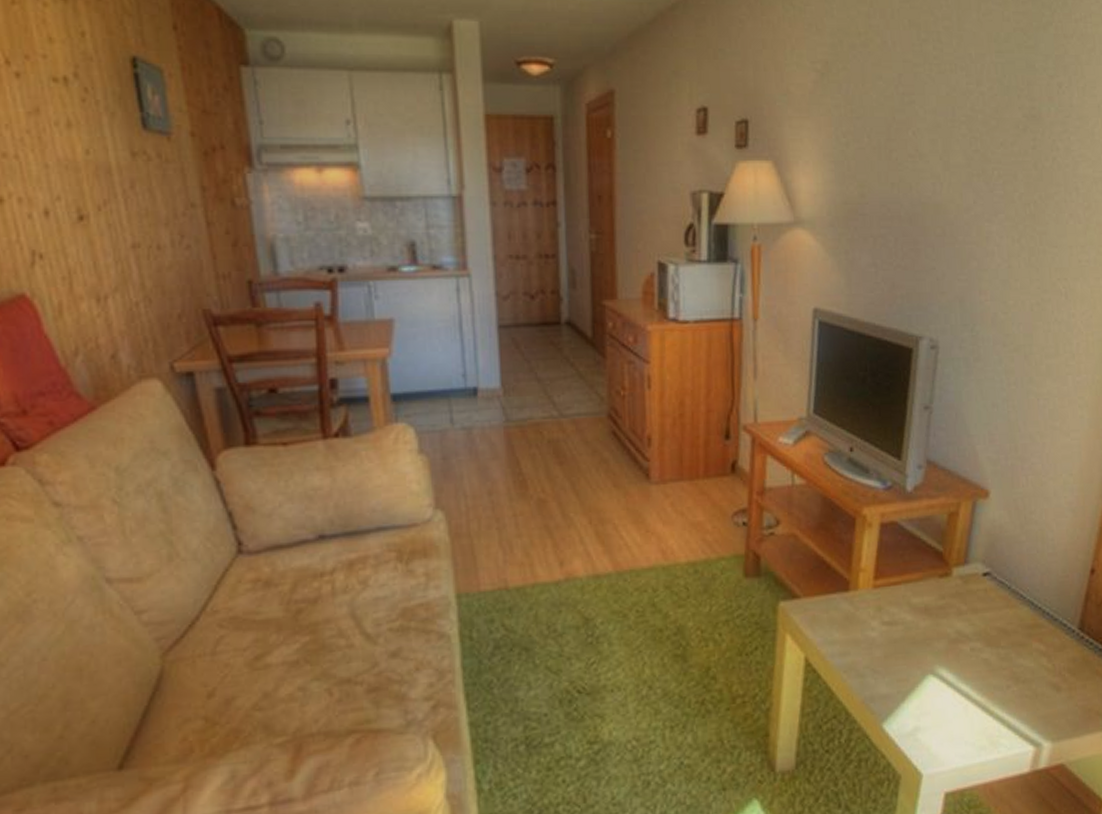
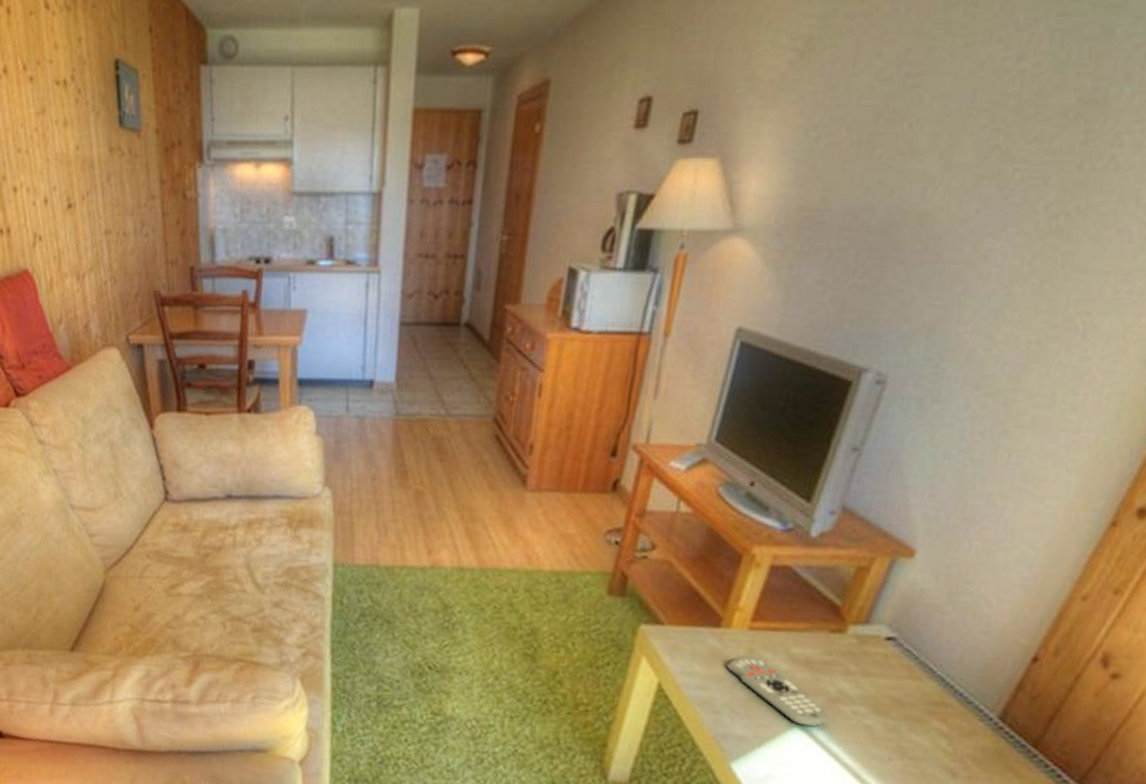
remote control: none [861,613,954,672] -> present [727,656,830,727]

